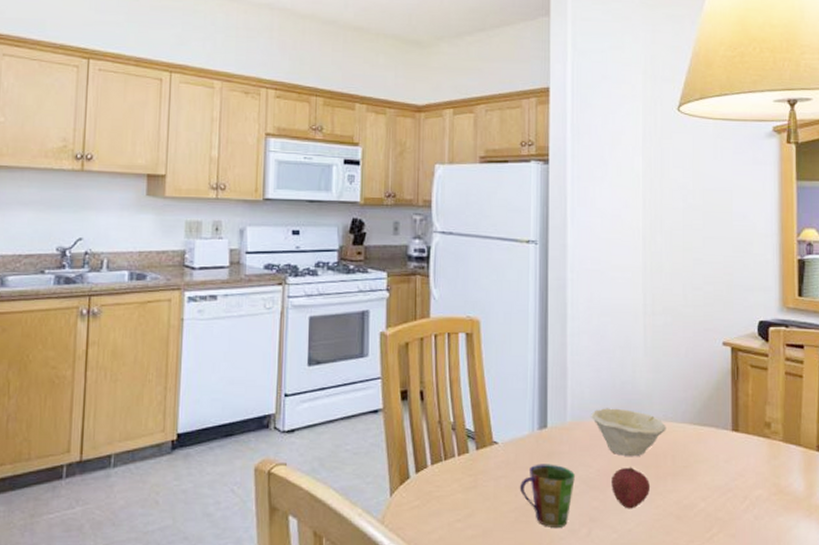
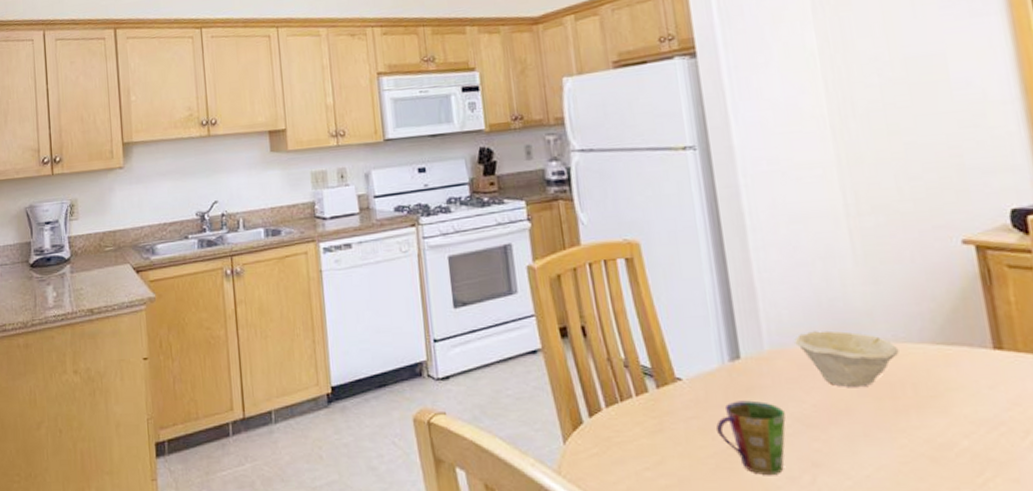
fruit: present [612,467,651,509] -> none [833,399,889,451]

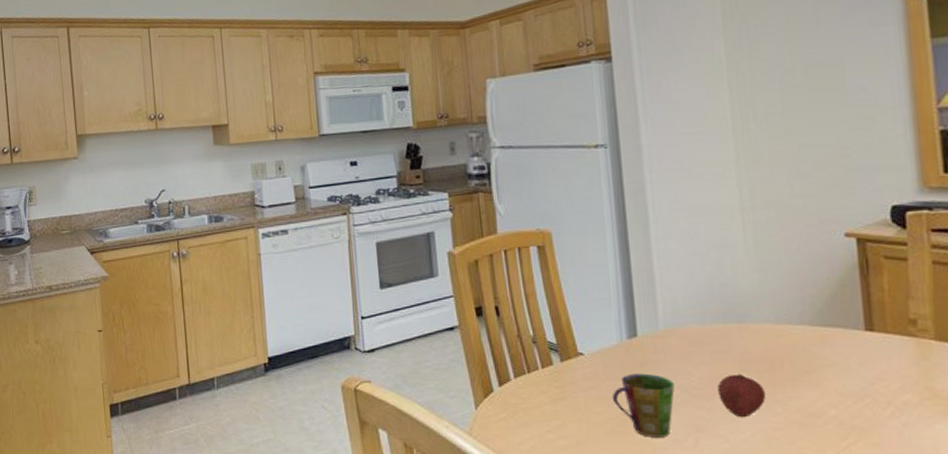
bowl: present [794,330,899,387] -> none [687,312,780,362]
fruit: none [833,399,889,451] -> present [718,373,766,418]

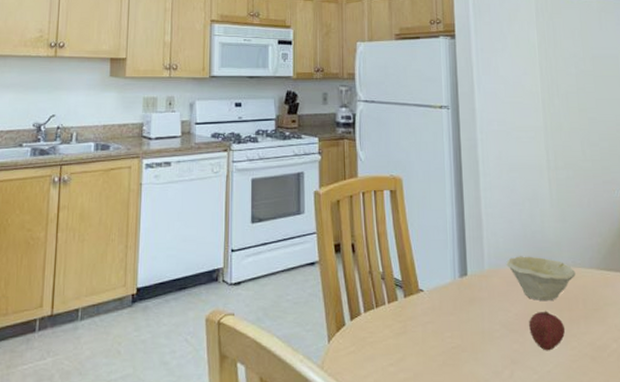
cup: present [611,373,675,438] -> none [445,309,495,370]
bowl: none [687,312,780,362] -> present [506,256,576,300]

